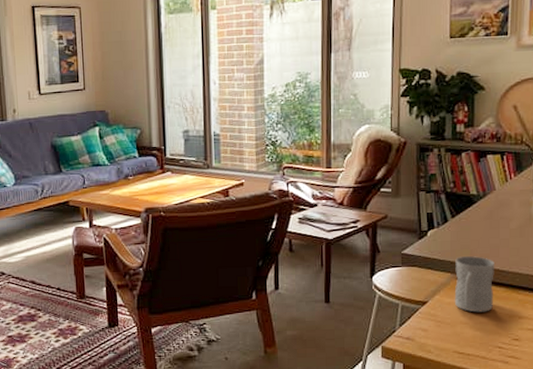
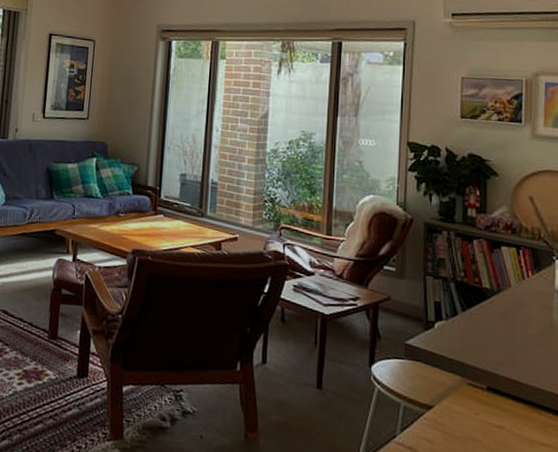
mug: present [454,256,494,313] -> none [464,358,511,431]

